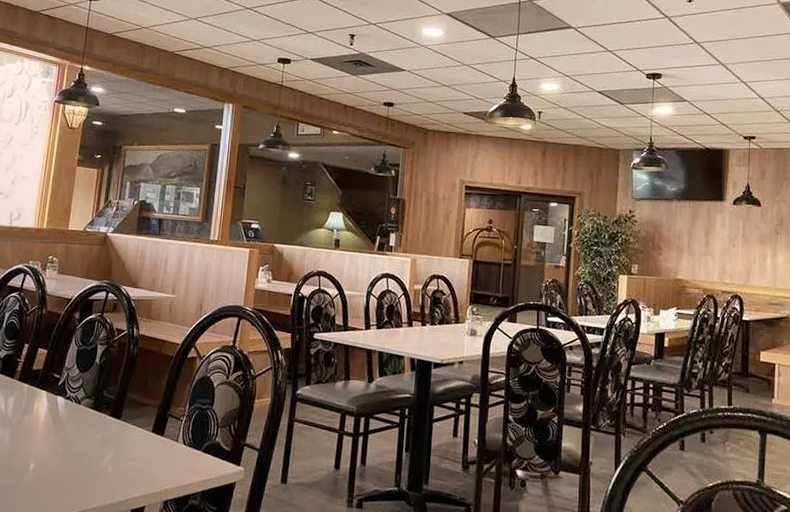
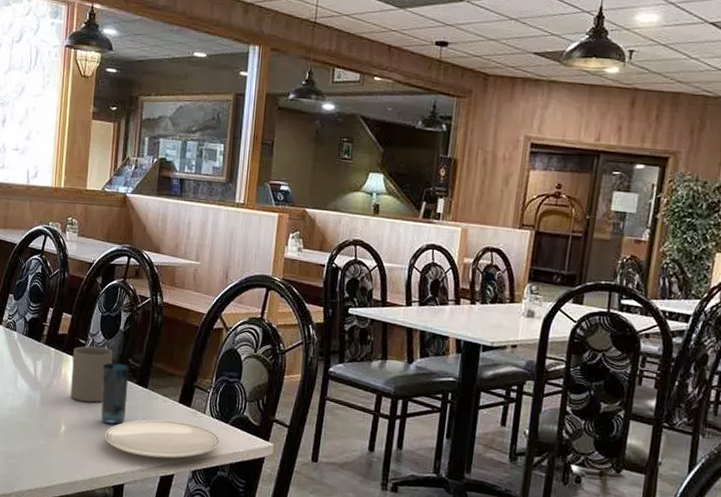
cup: none [42,380,88,437] -> present [70,346,113,403]
cup: none [71,395,104,458] -> present [100,362,129,424]
plate: none [75,450,192,491] -> present [105,419,220,459]

